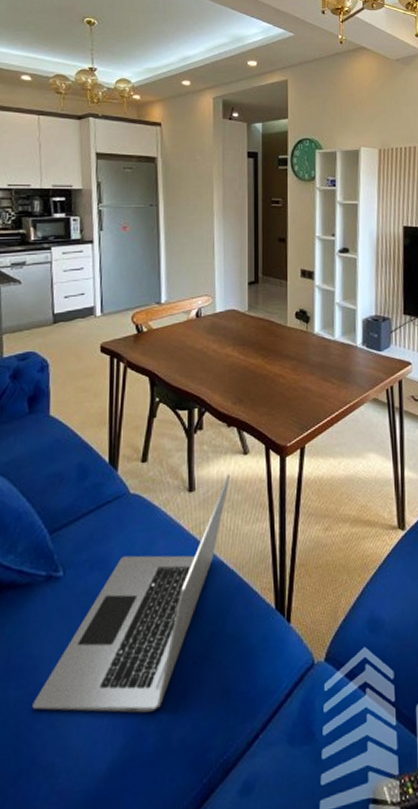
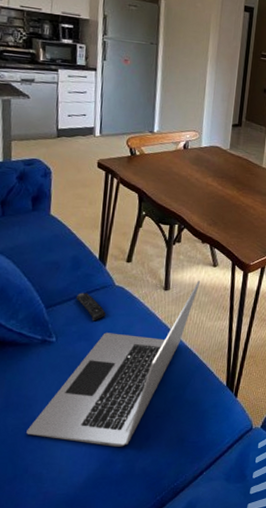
remote control: none [84,508,121,542] -> present [75,293,106,320]

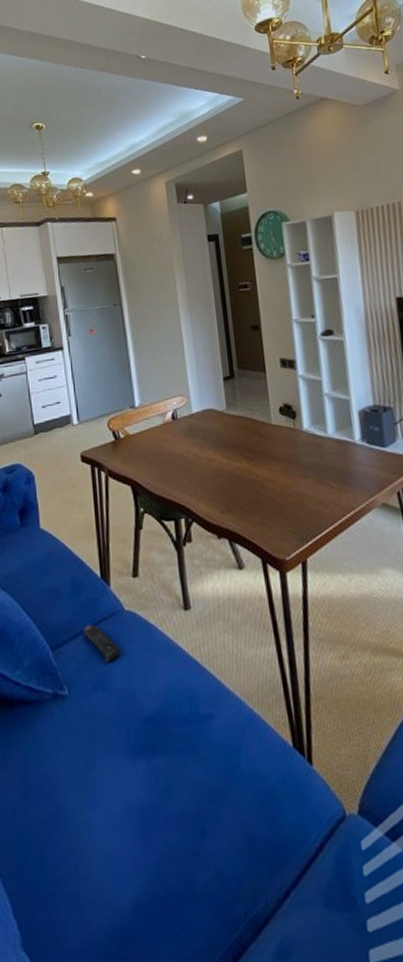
laptop: present [26,280,201,447] -> none [53,591,228,850]

